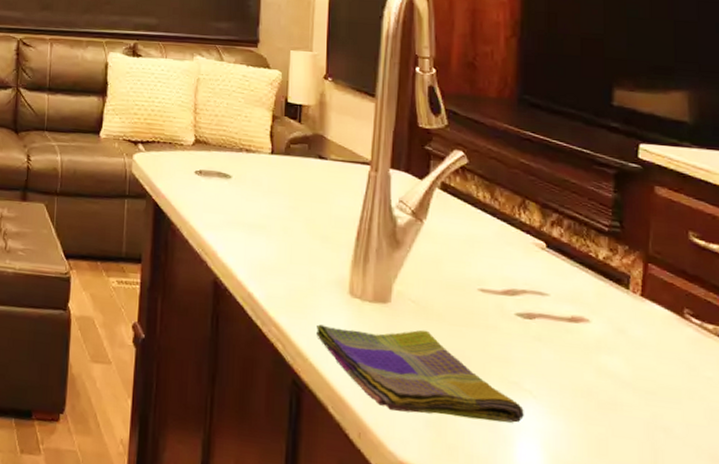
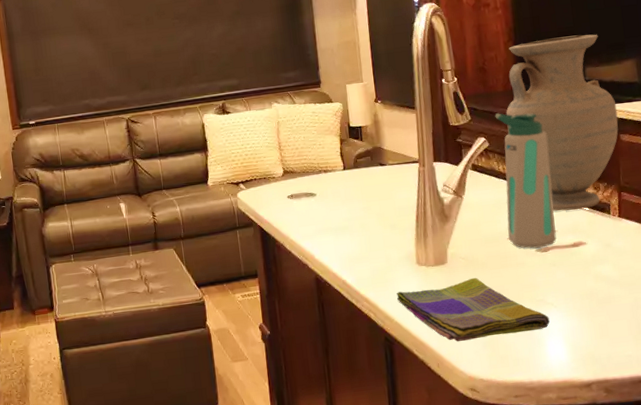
water bottle: none [479,124,550,313] -> present [495,113,557,249]
vase: none [496,43,654,274] -> present [506,34,618,211]

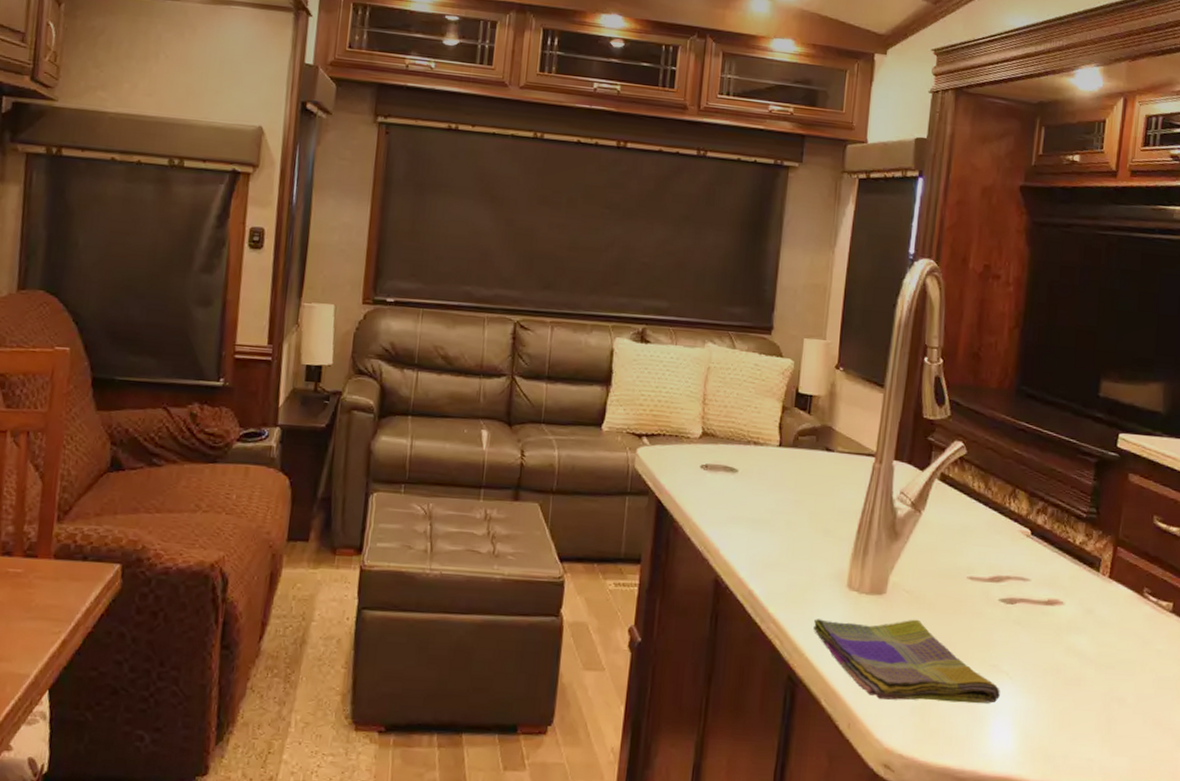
water bottle: present [495,113,557,249] -> none [968,414,1040,598]
vase: present [506,34,618,211] -> none [994,334,1131,559]

